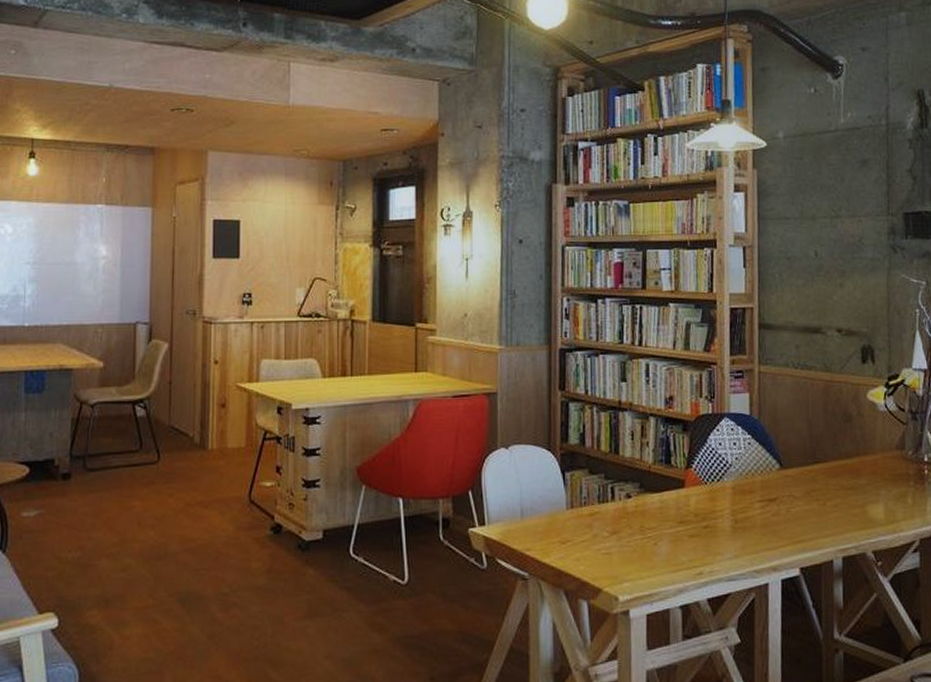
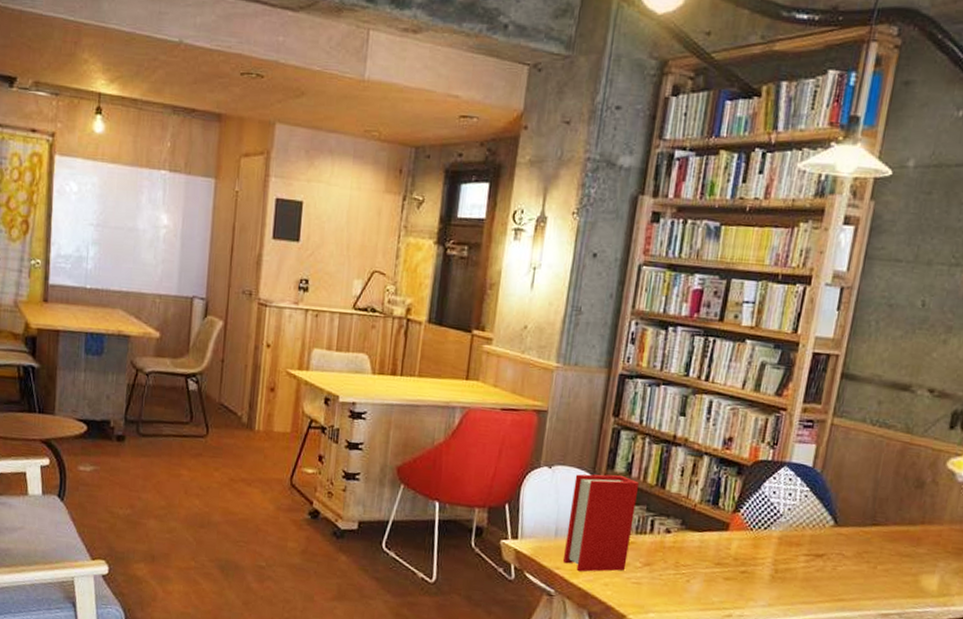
book: none [532,446,594,550] -> present [563,474,640,572]

